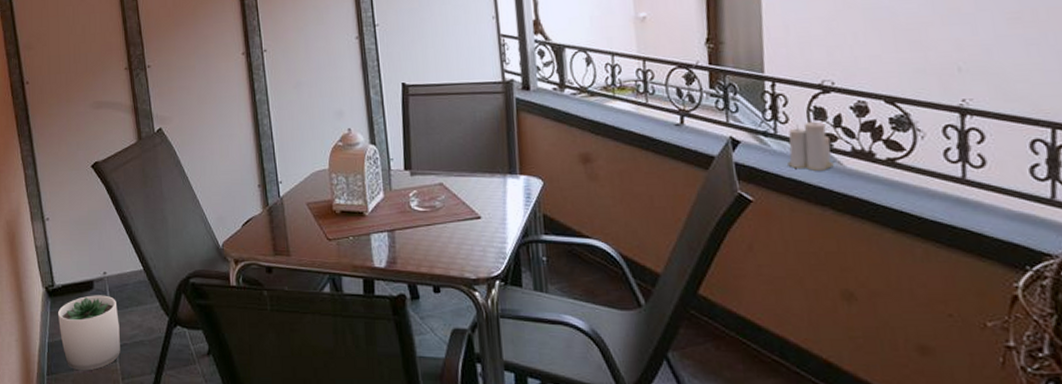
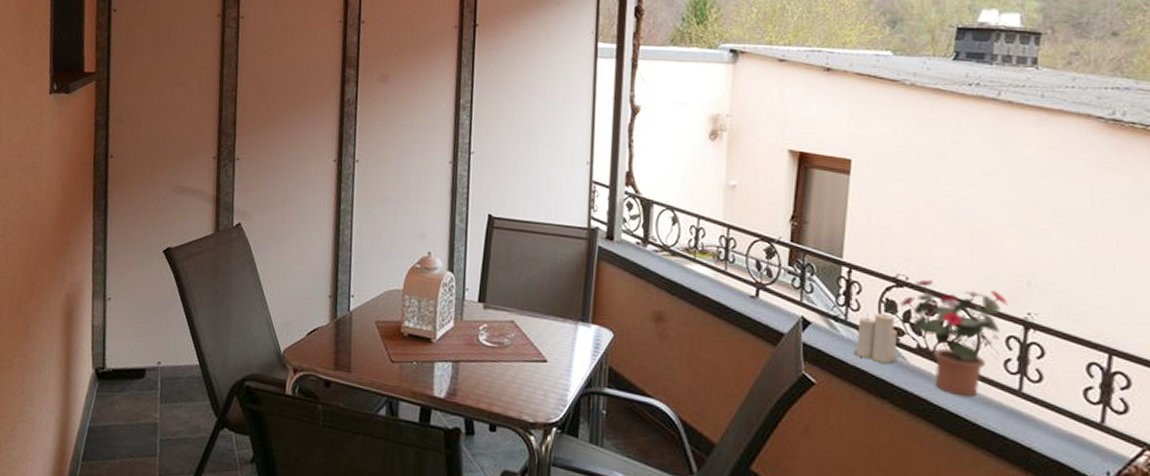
planter: present [58,295,120,371] -> none [102,384,167,462]
potted flower: none [828,81,940,191] -> present [900,279,1008,397]

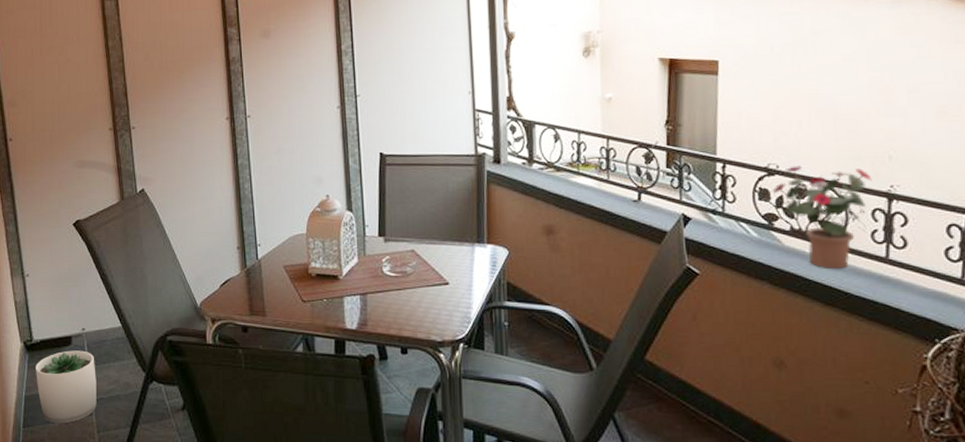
planter: none [102,384,167,462] -> present [36,350,97,424]
candle: present [854,311,898,363] -> none [732,200,774,247]

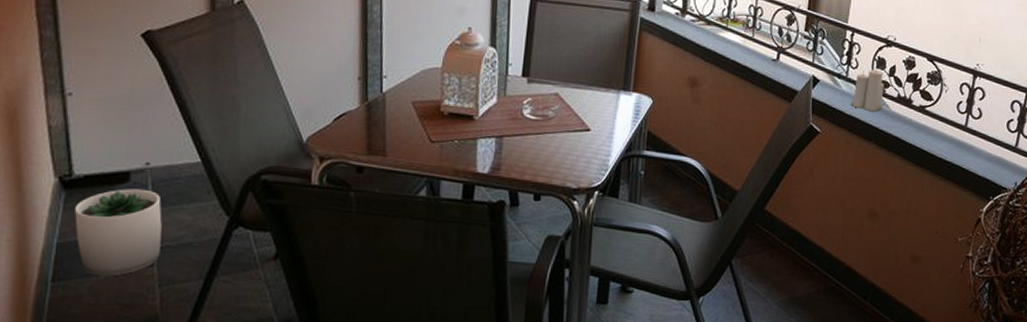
candle: none [732,200,774,247] -> present [851,68,885,111]
potted flower: present [772,166,872,268] -> none [888,39,964,133]

